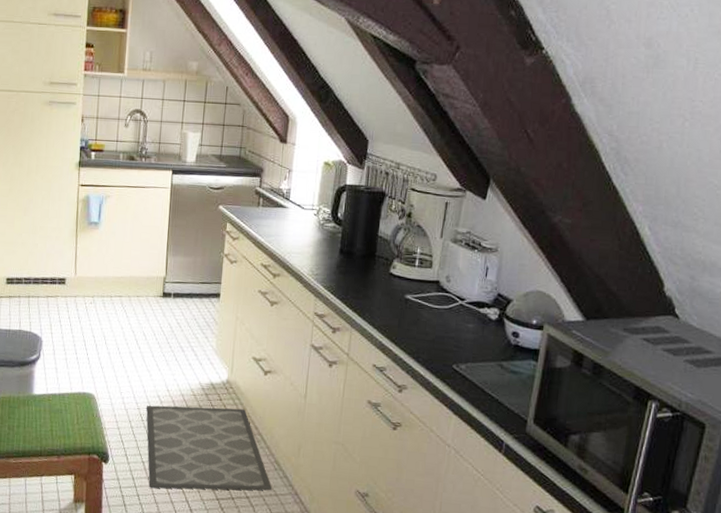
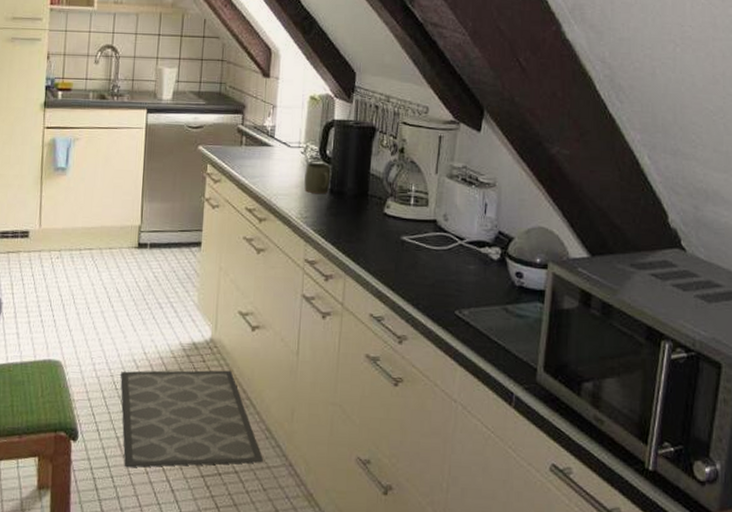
mug: none [316,224,342,253] -> present [304,162,331,194]

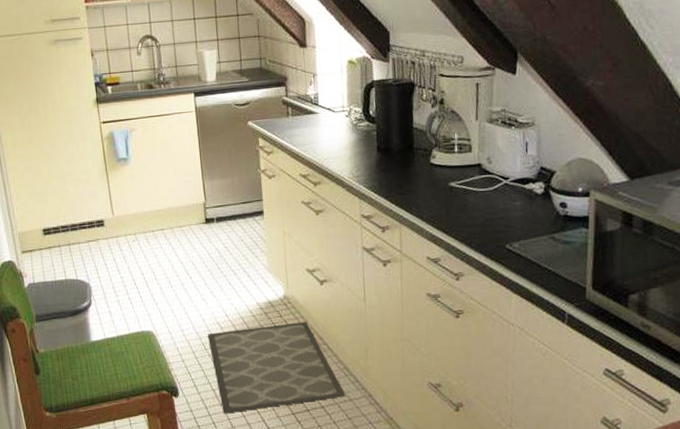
mug: present [304,162,331,194] -> none [351,123,377,153]

